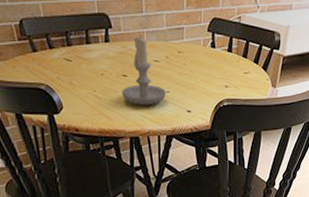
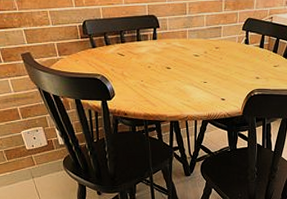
candle: present [122,35,166,105] -> none [165,33,203,93]

